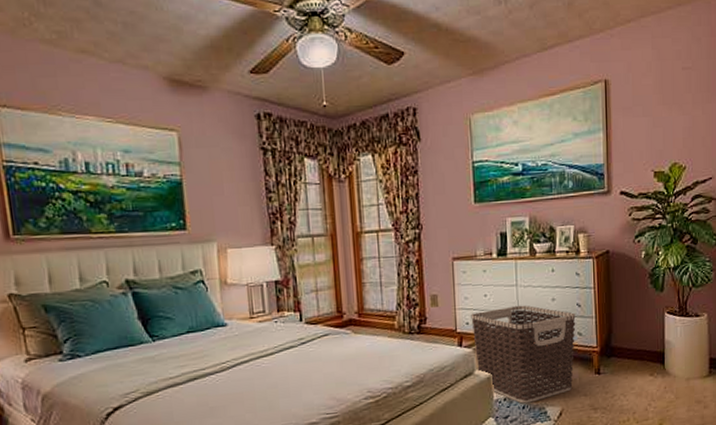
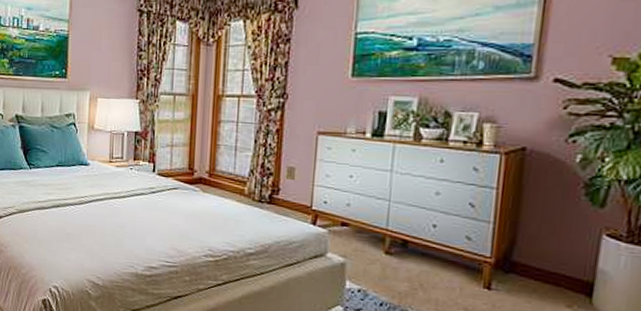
clothes hamper: present [471,305,576,404] -> none [330,192,466,302]

